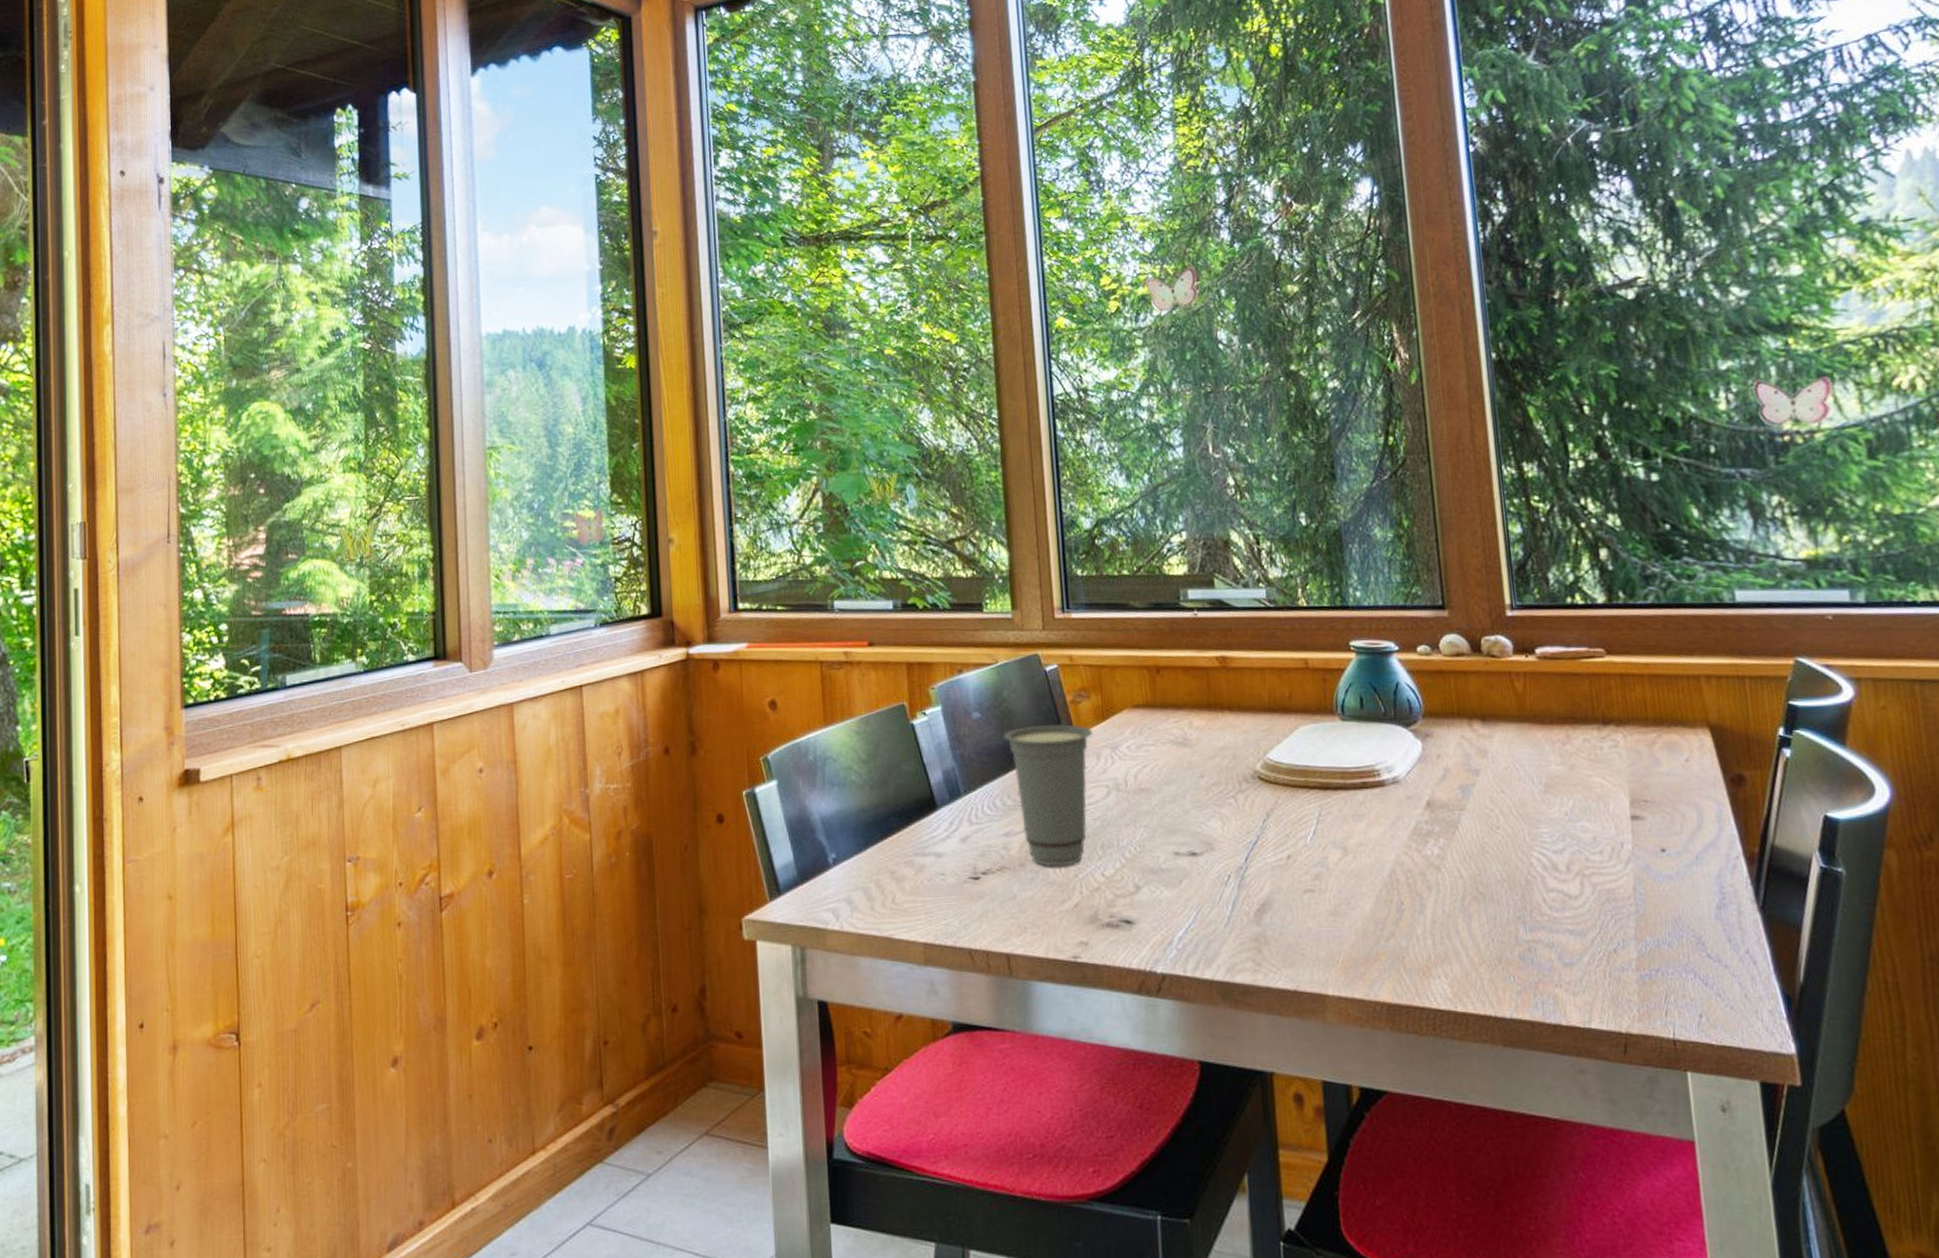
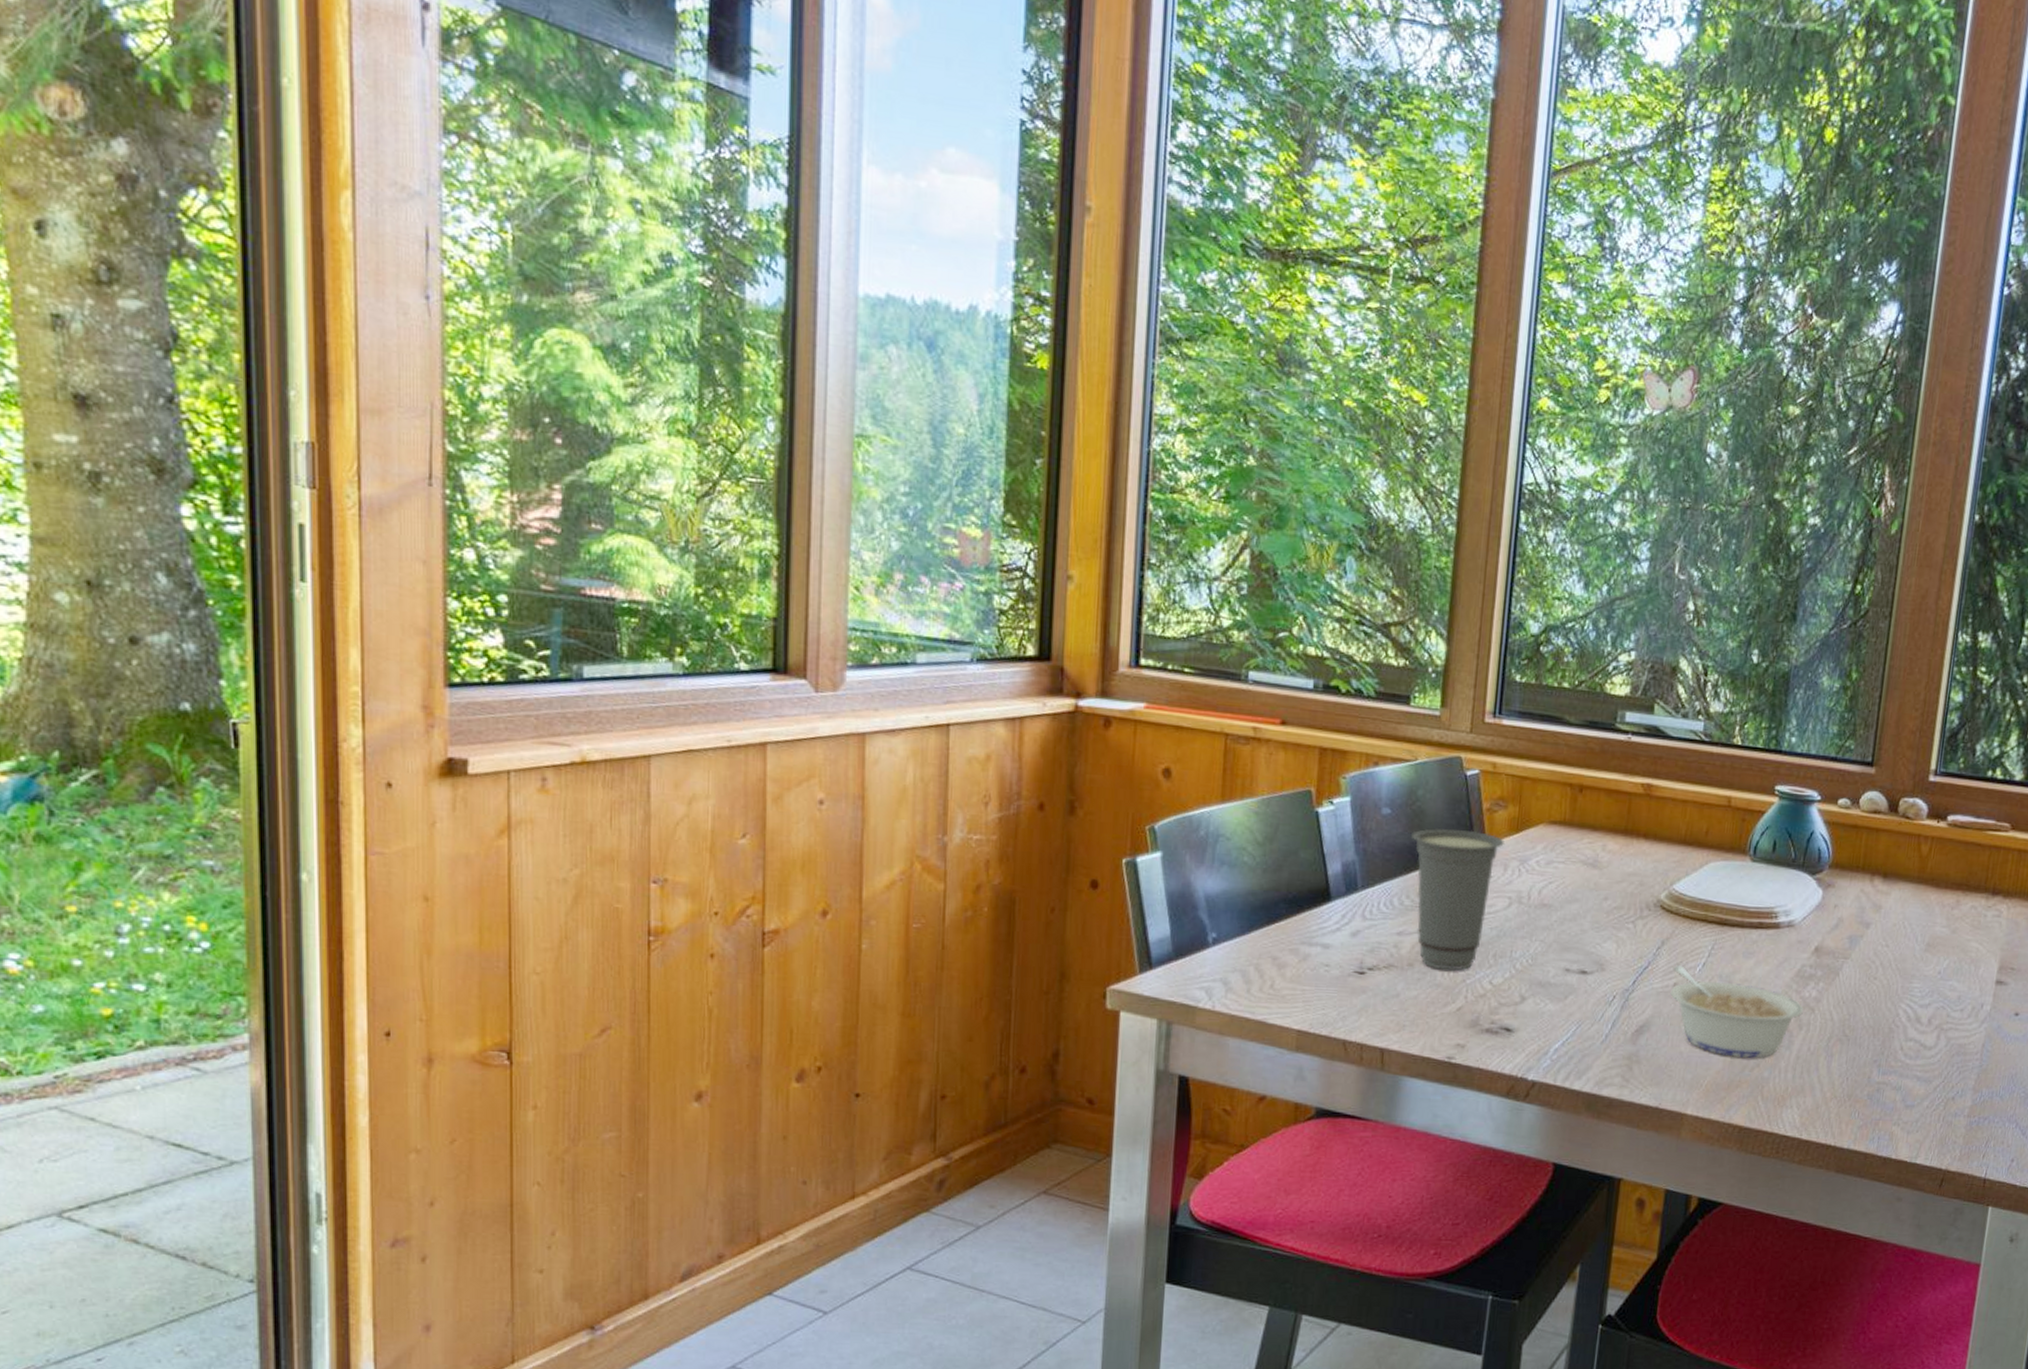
legume: none [1283,836,1429,928] -> present [1670,965,1804,1058]

